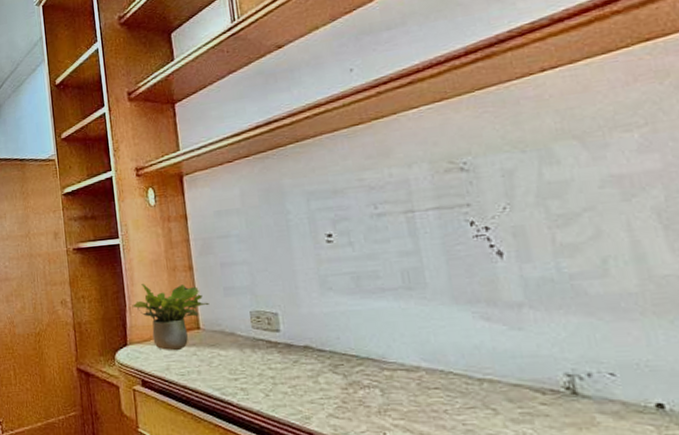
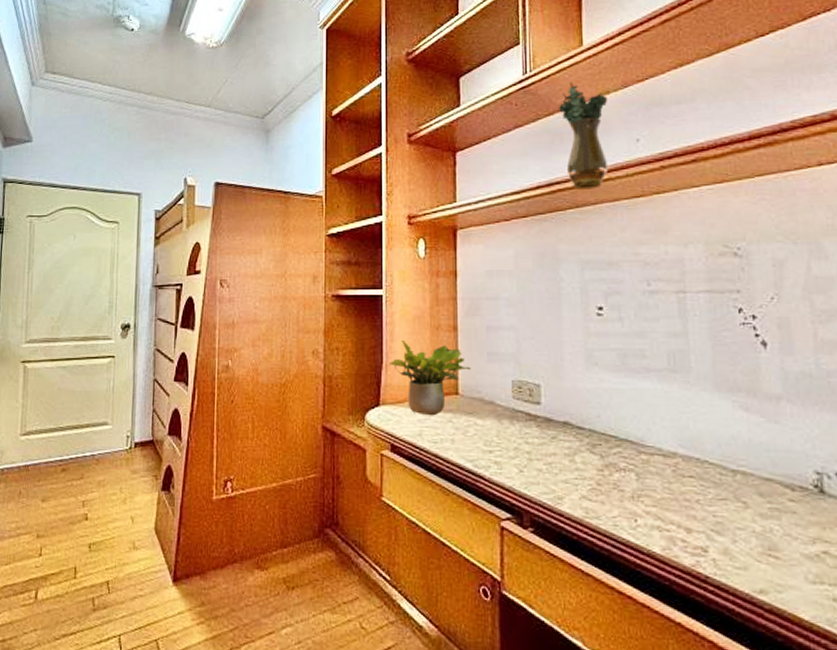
vase: none [270,23,324,126] -> present [559,82,608,191]

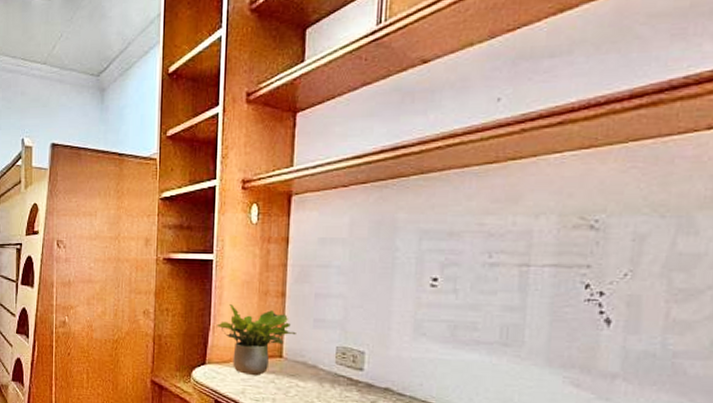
vase: present [559,82,608,191] -> none [413,33,471,156]

